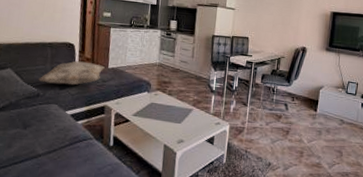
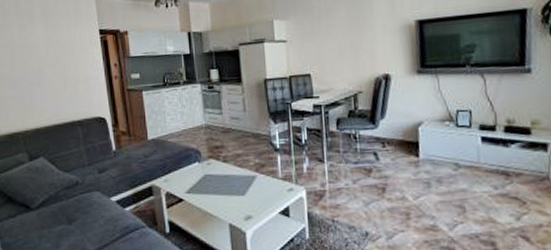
decorative pillow: present [37,61,105,86] -> none [73,136,144,168]

